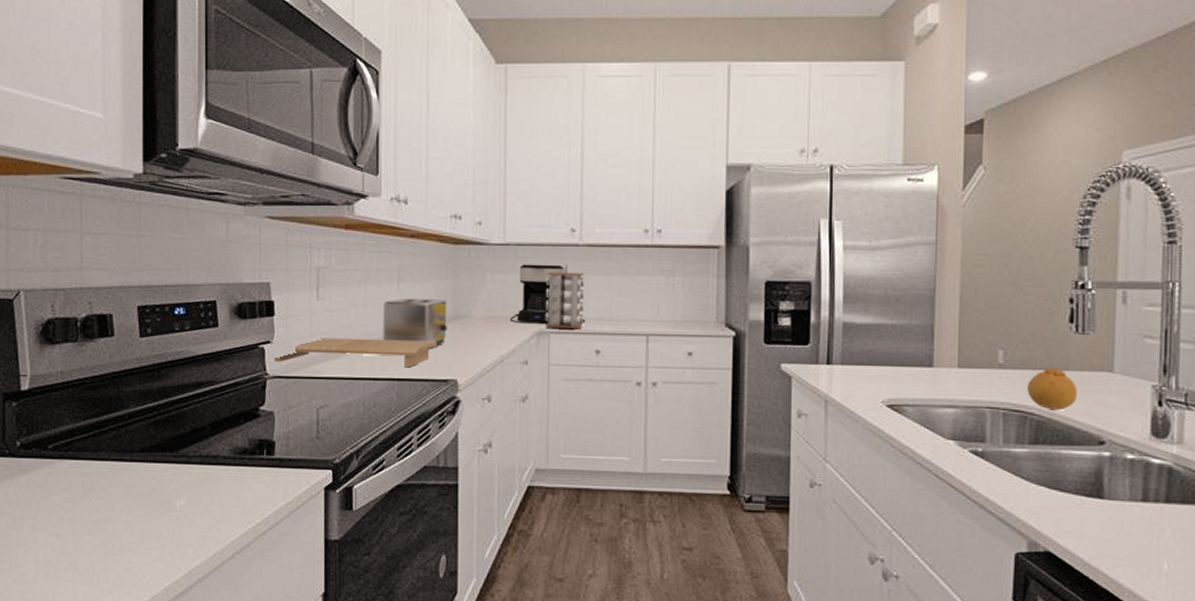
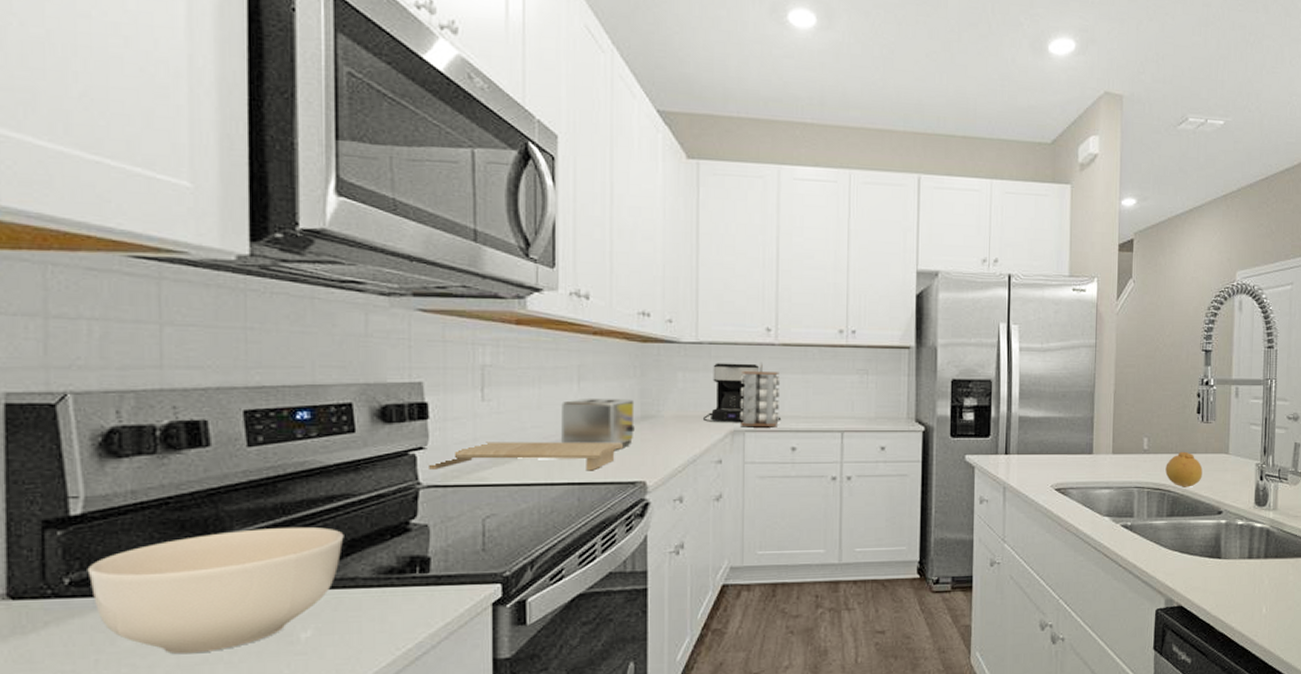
bowl: none [31,408,209,512] -> present [87,526,344,655]

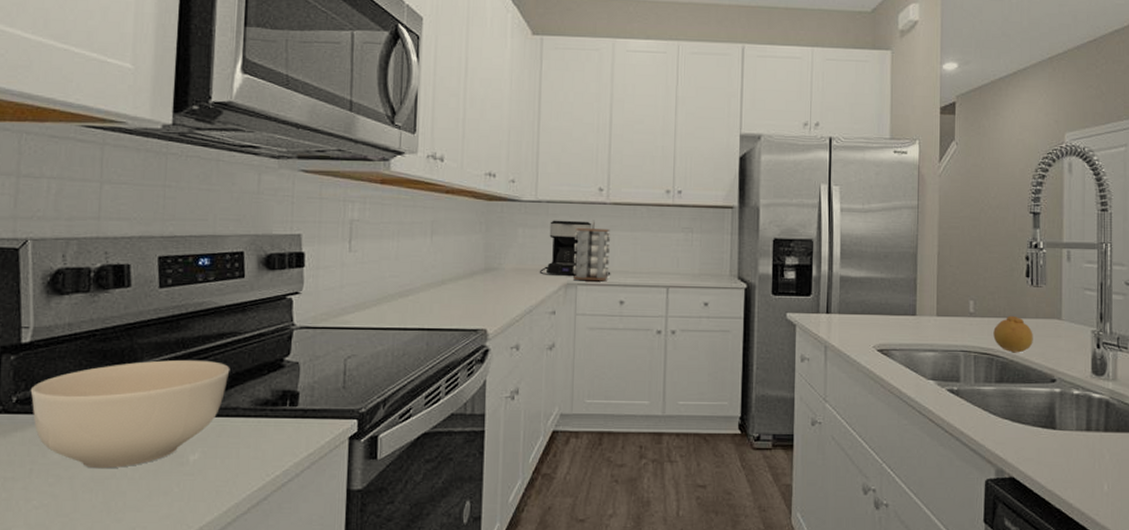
cutting board: present [427,441,624,471] -> none [301,288,469,318]
toaster: present [560,397,635,451] -> none [413,250,479,300]

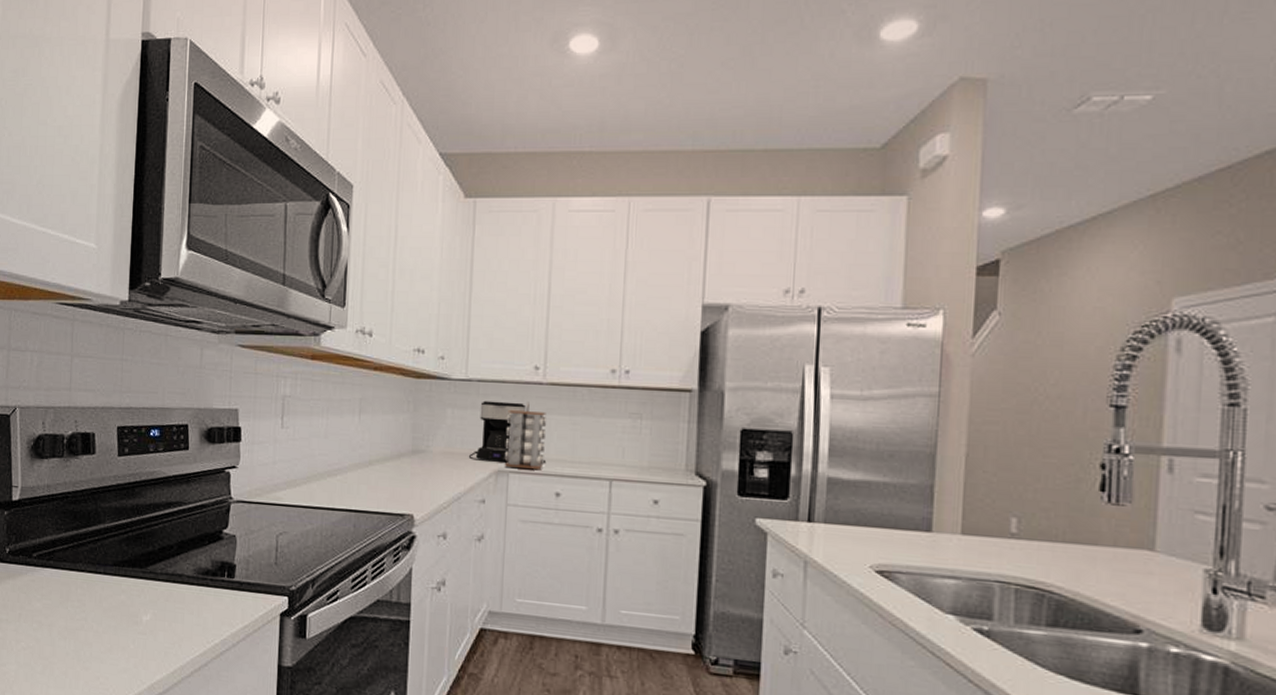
bowl: present [30,359,230,469] -> none [19,524,176,621]
fruit: present [993,315,1033,353] -> none [1045,540,1108,591]

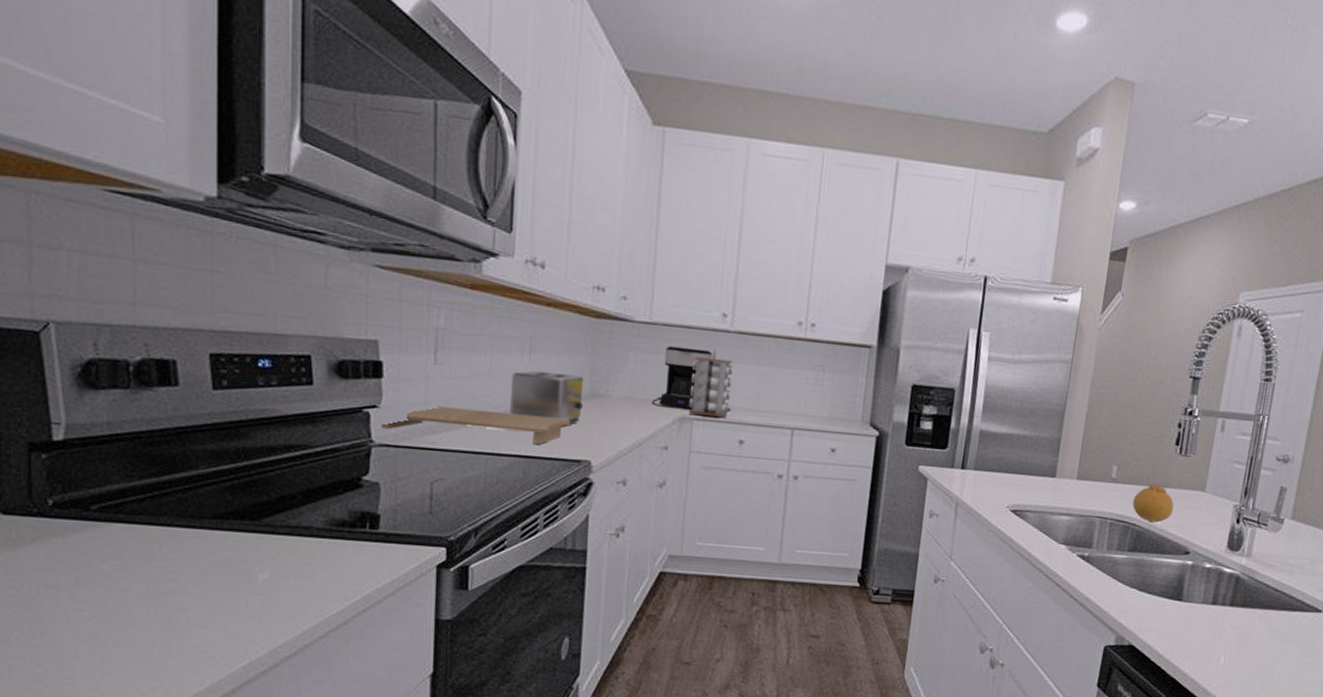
cutting board: none [238,465,396,500] -> present [380,406,571,445]
toaster: none [341,429,407,483] -> present [508,370,584,427]
fruit: none [1045,540,1108,591] -> present [1132,484,1174,523]

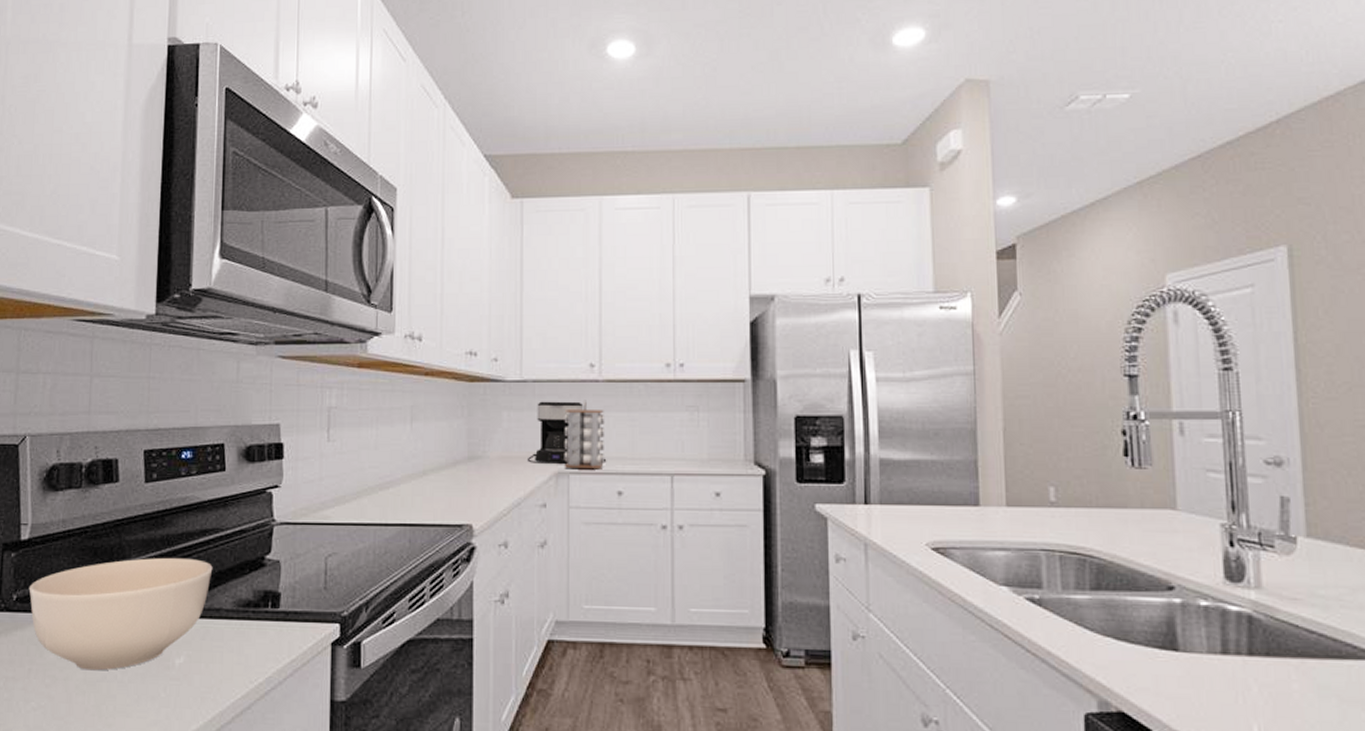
bowl: none [68,470,300,583] -> present [29,557,213,671]
cutting board: present [380,406,571,445] -> none [281,481,452,512]
toaster: present [508,370,584,427] -> none [394,438,462,492]
fruit: present [1132,484,1174,523] -> none [1083,505,1139,553]

